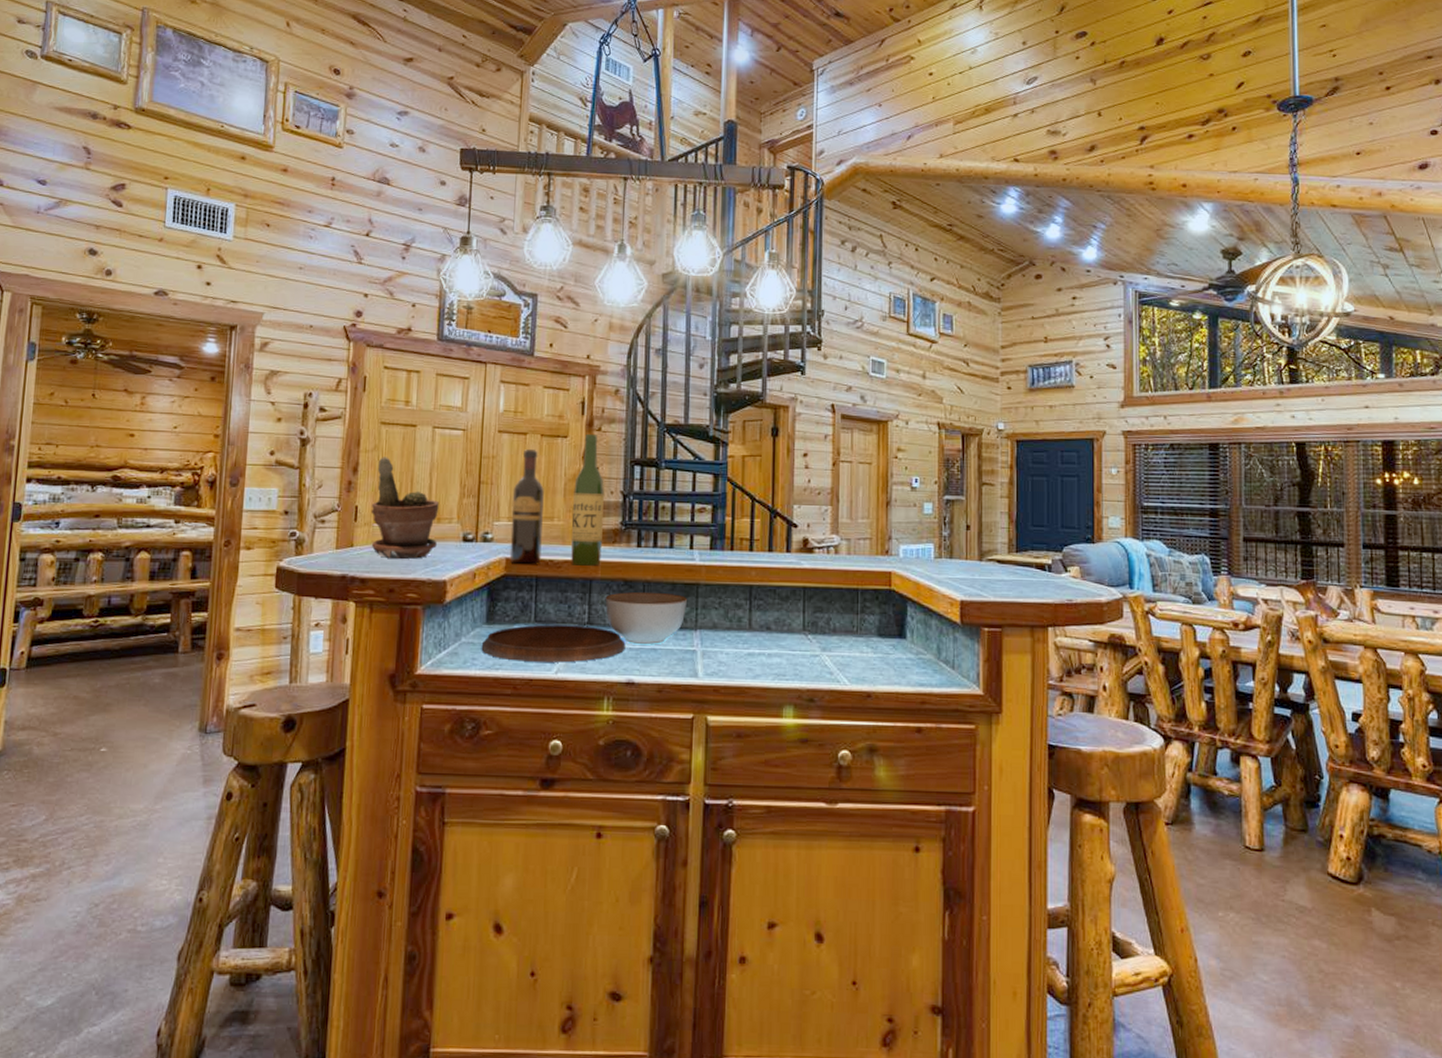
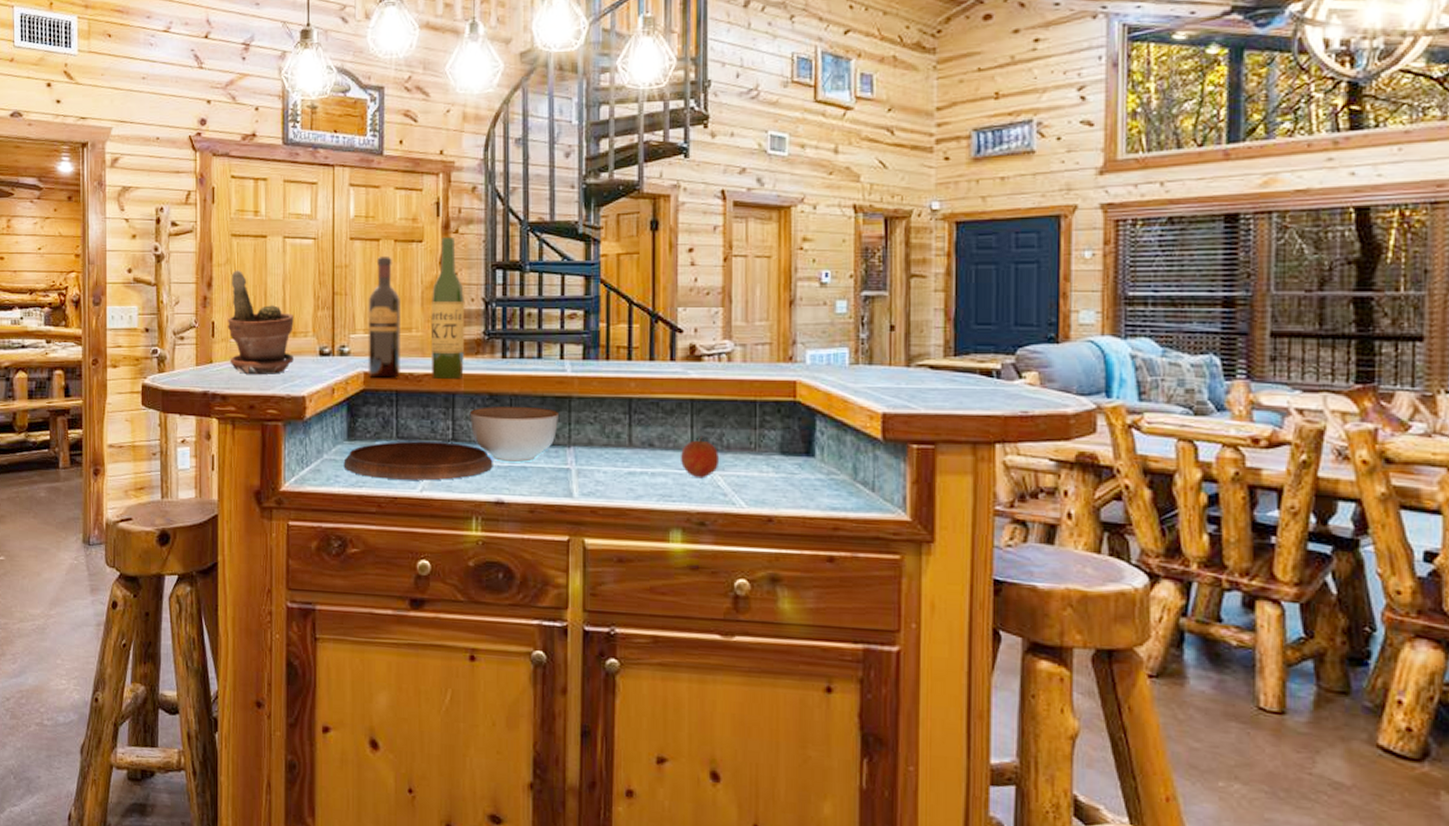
fruit: none [794,620,827,659] -> present [681,435,720,479]

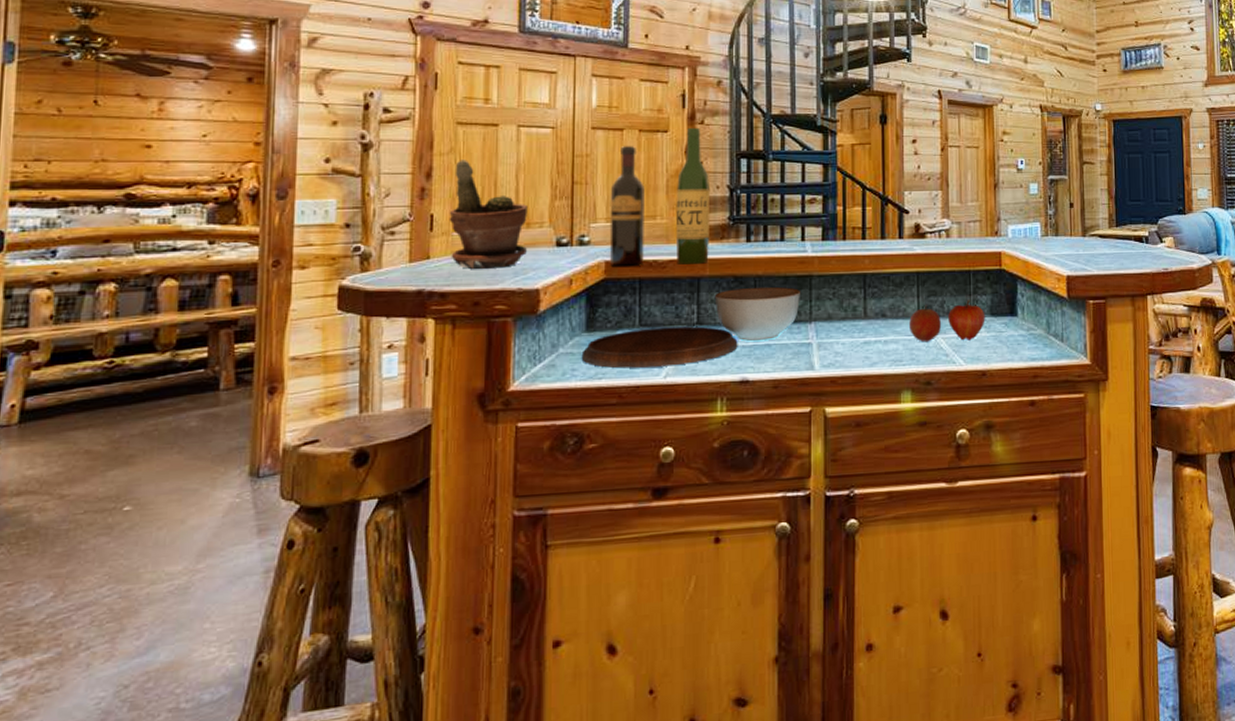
fruit: none [728,434,774,481] -> present [948,300,985,341]

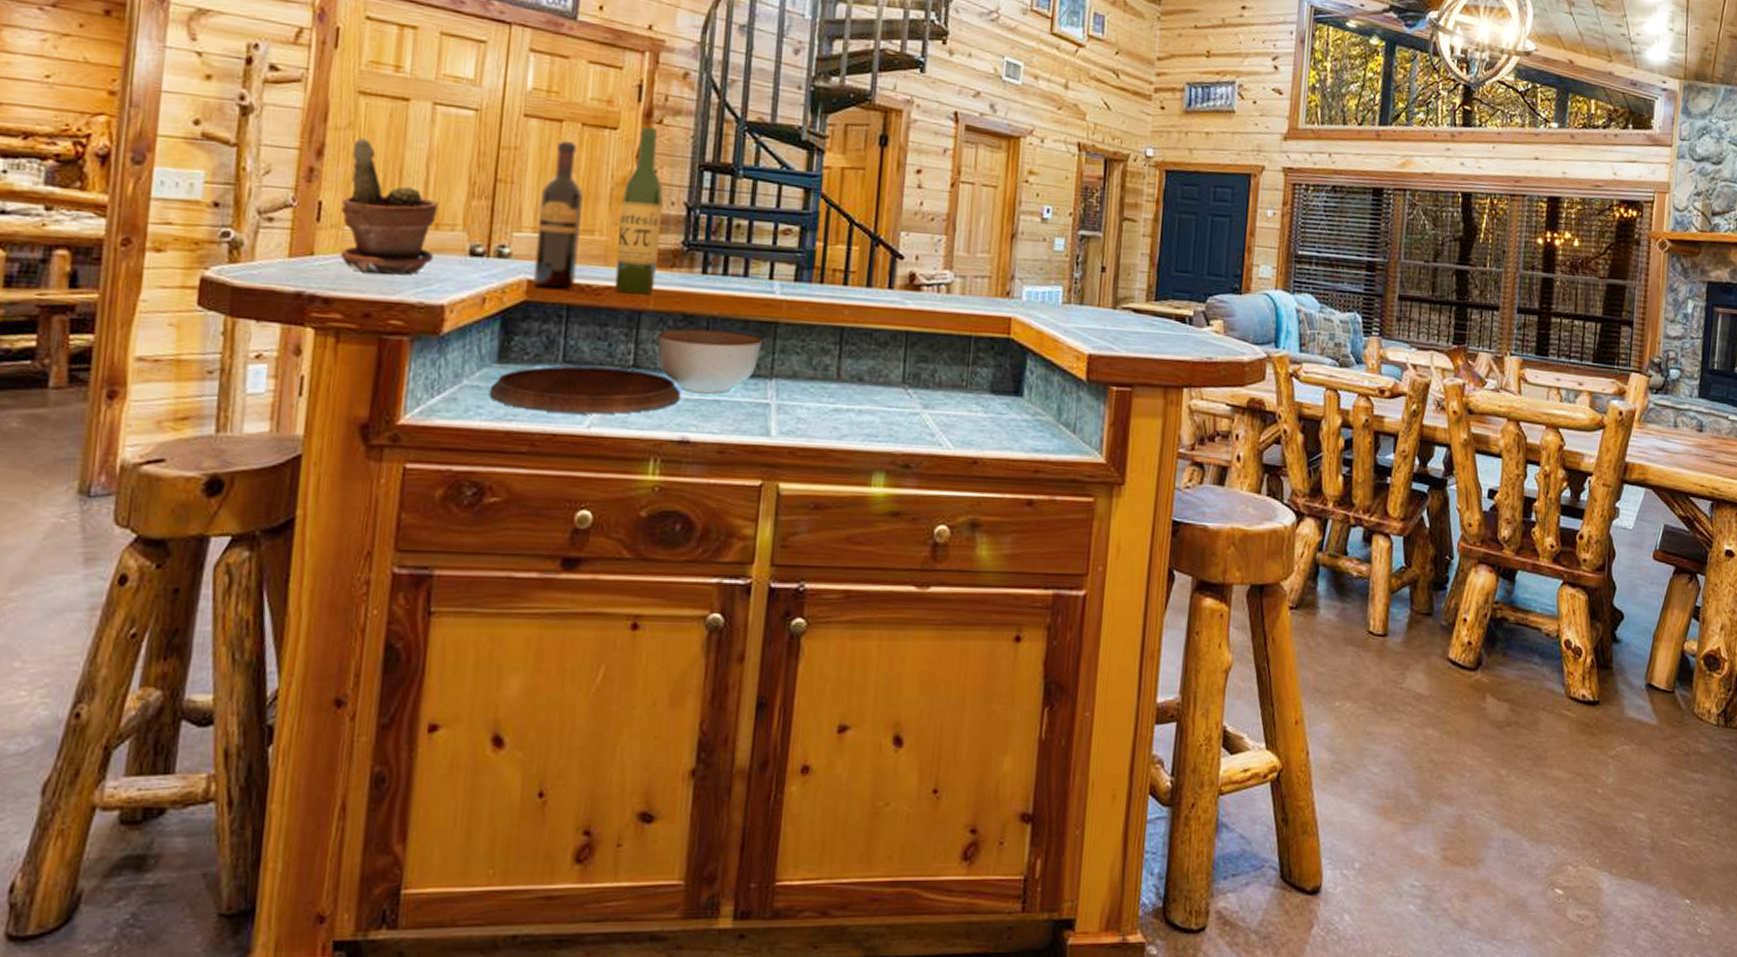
fruit: present [909,304,942,343] -> none [890,371,931,417]
fruit: present [948,300,985,341] -> none [938,371,984,420]

